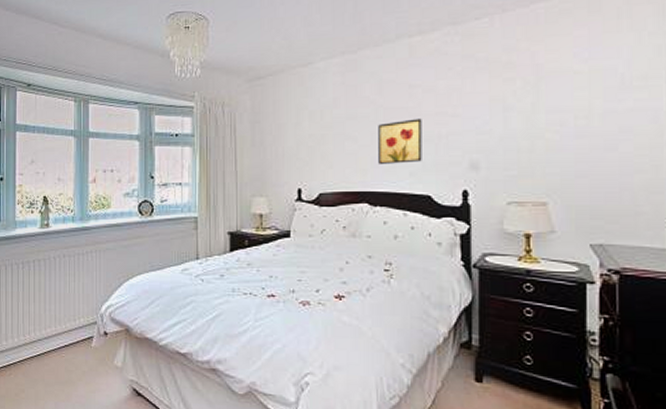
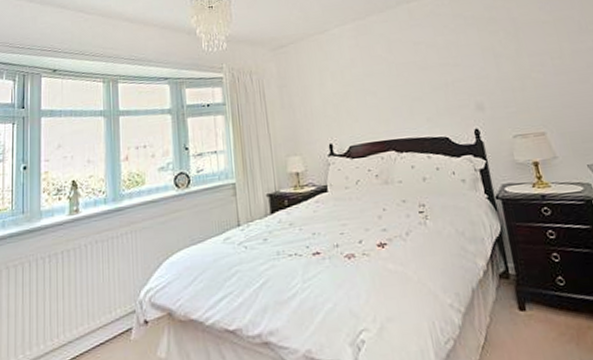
wall art: present [378,118,422,164] -> none [393,70,436,114]

